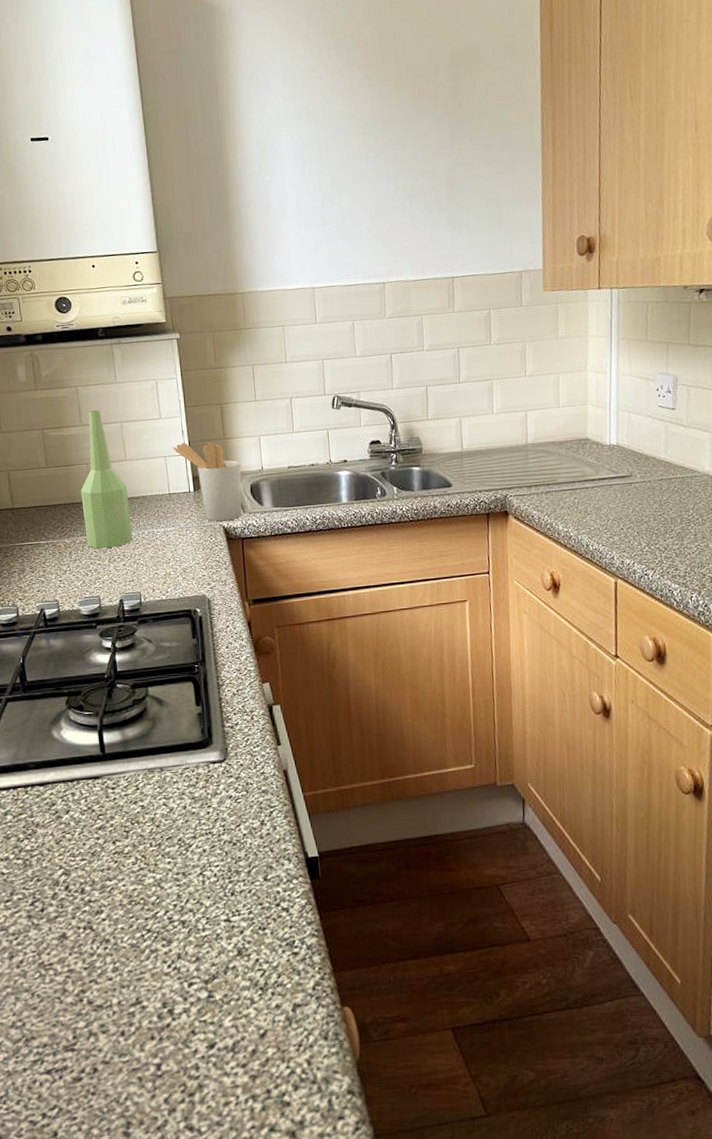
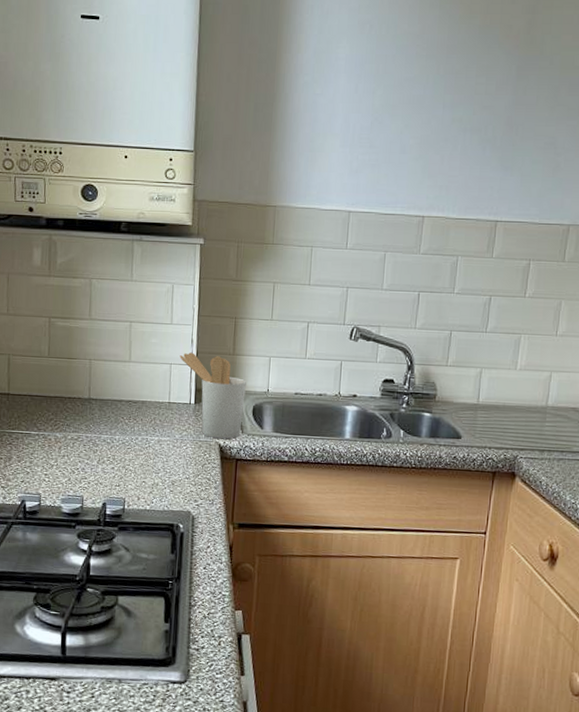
bottle: present [80,410,133,549] -> none [78,306,127,449]

